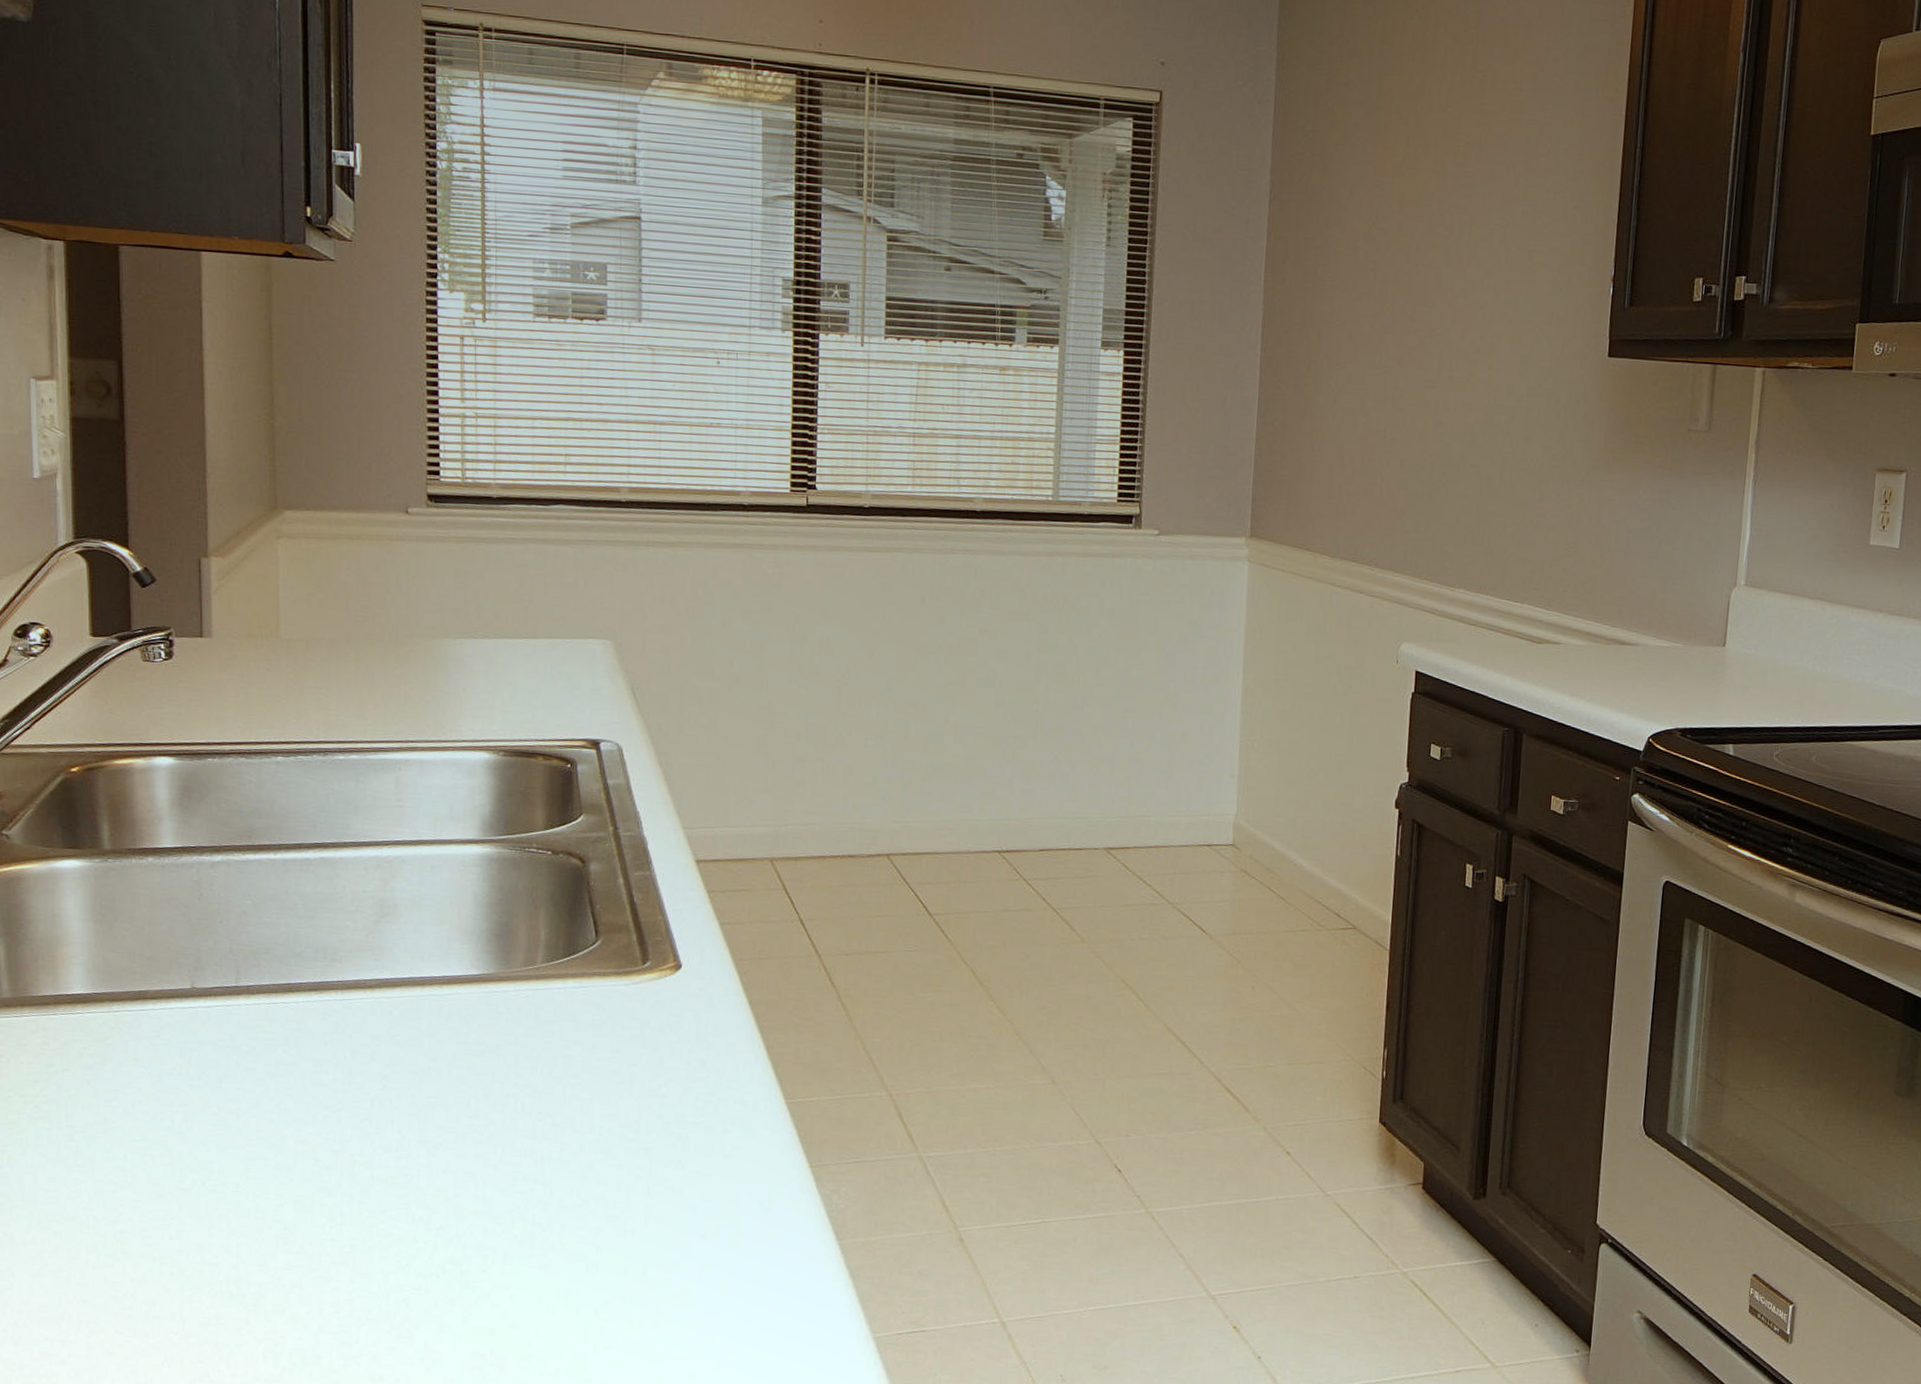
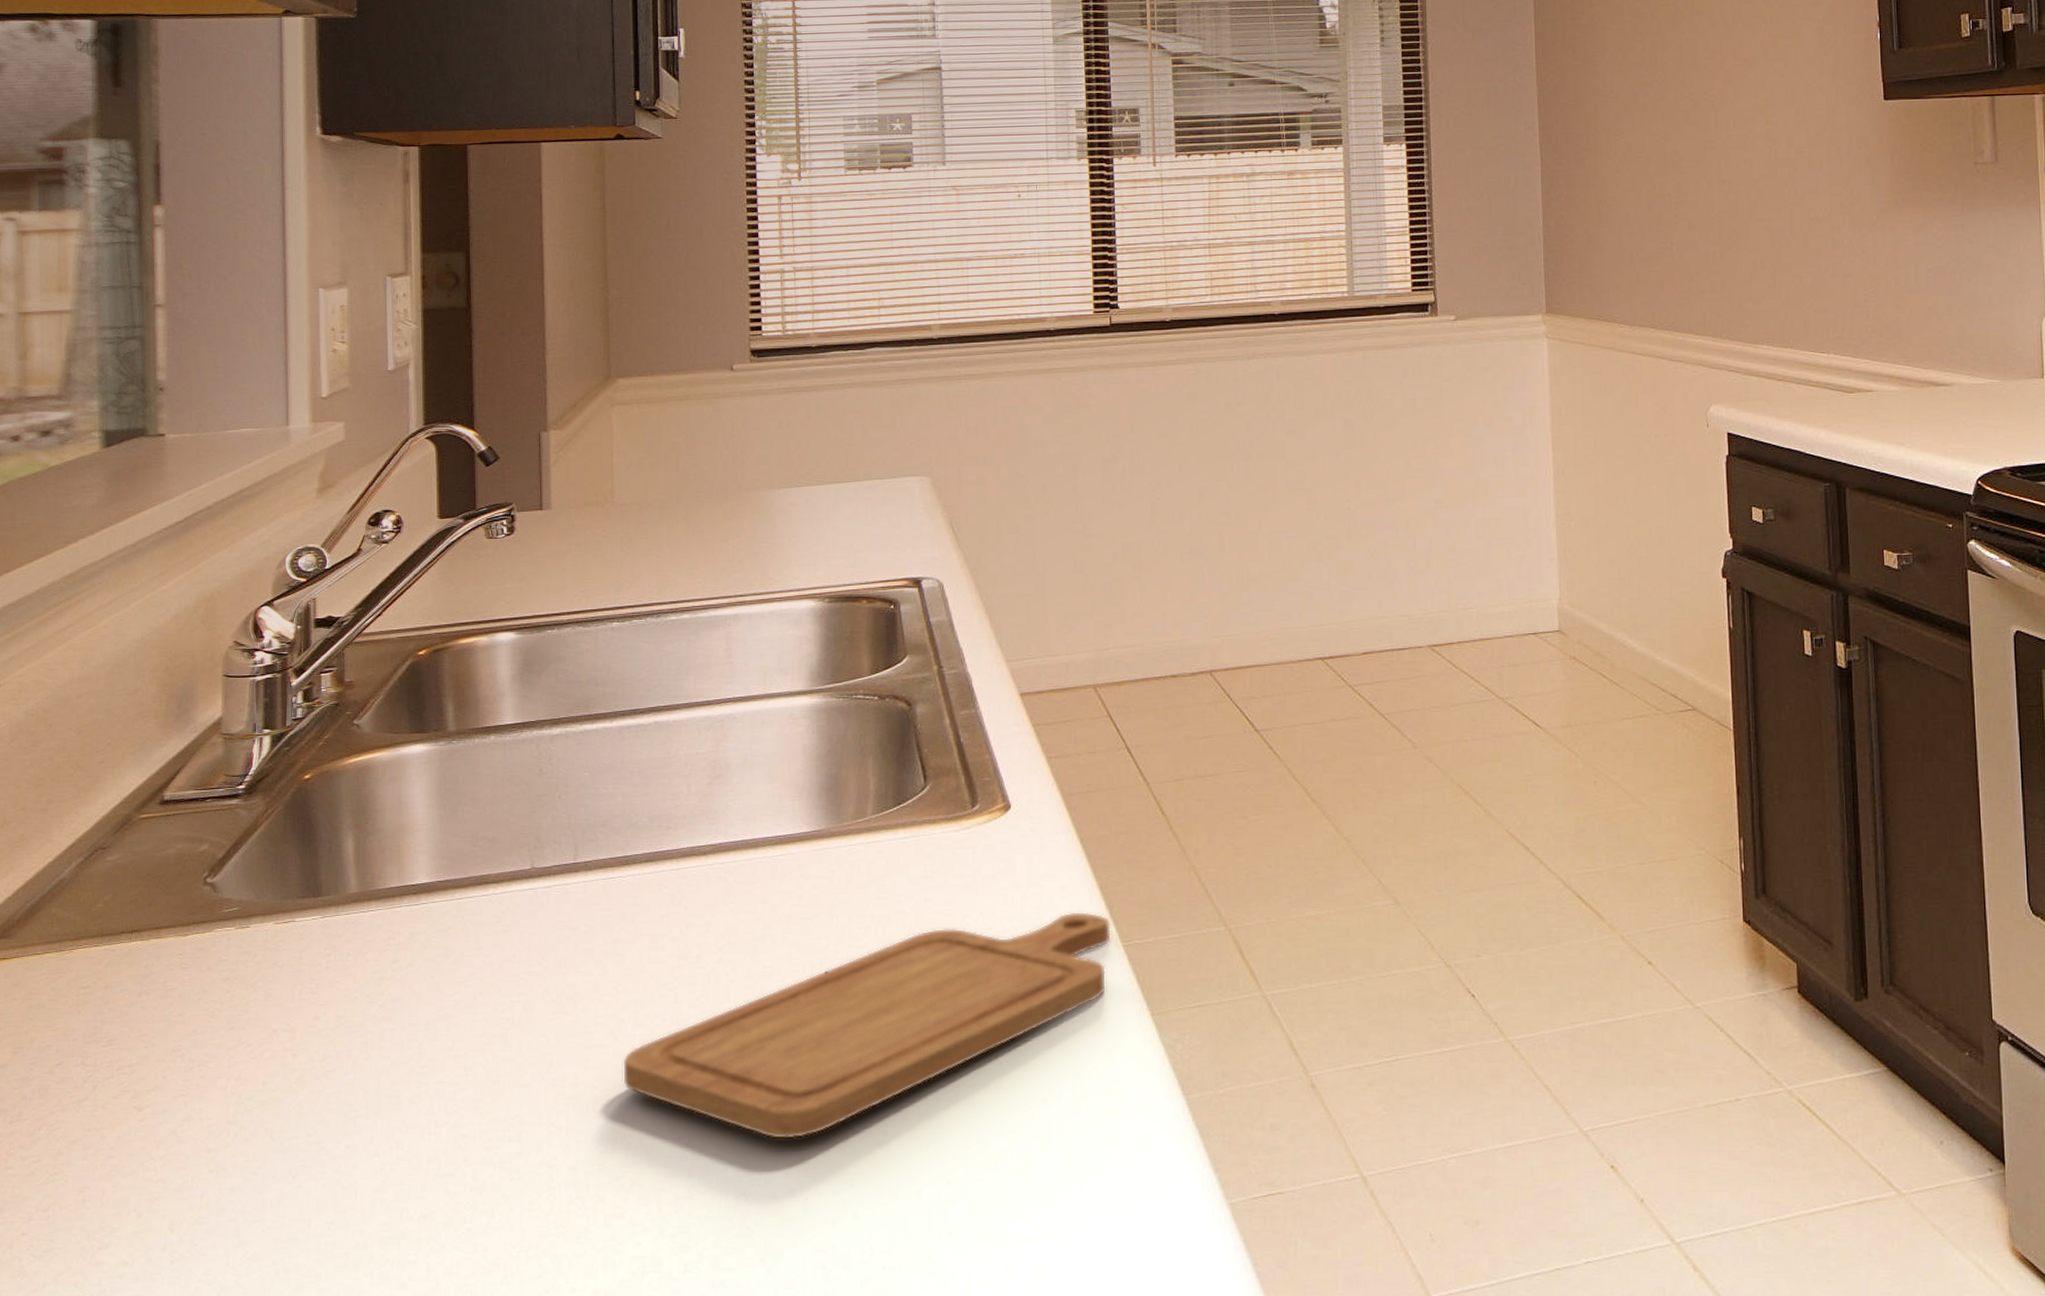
chopping board: none [284,1067,776,1256] -> present [622,911,1111,1140]

